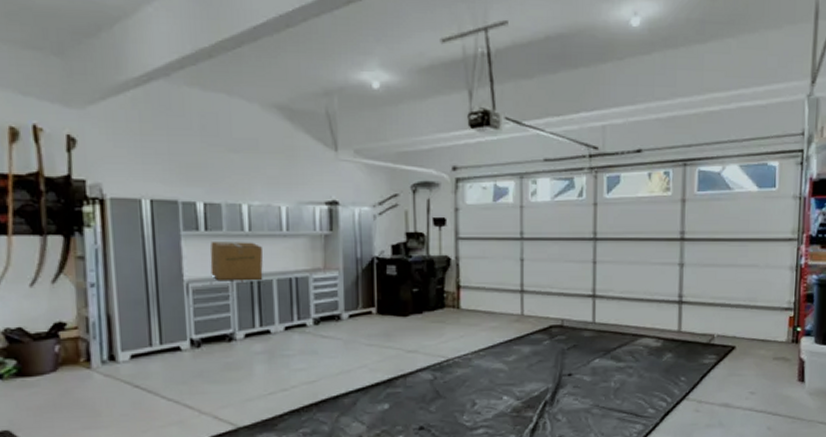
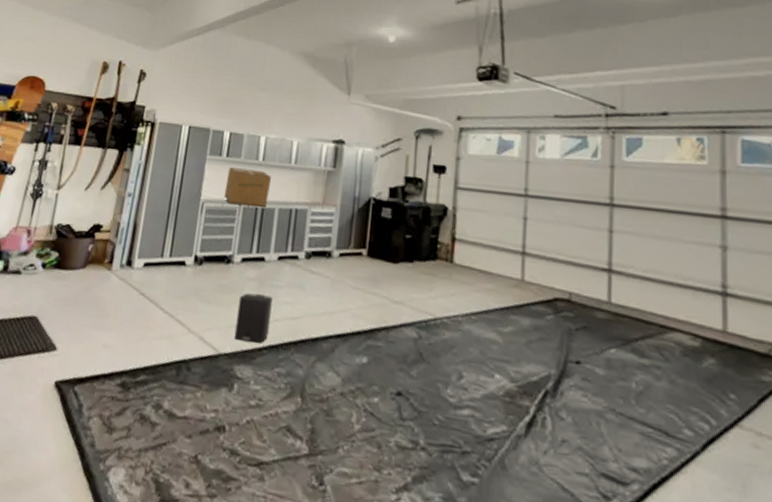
pedal bin: none [249,366,287,411] -> present [234,293,273,344]

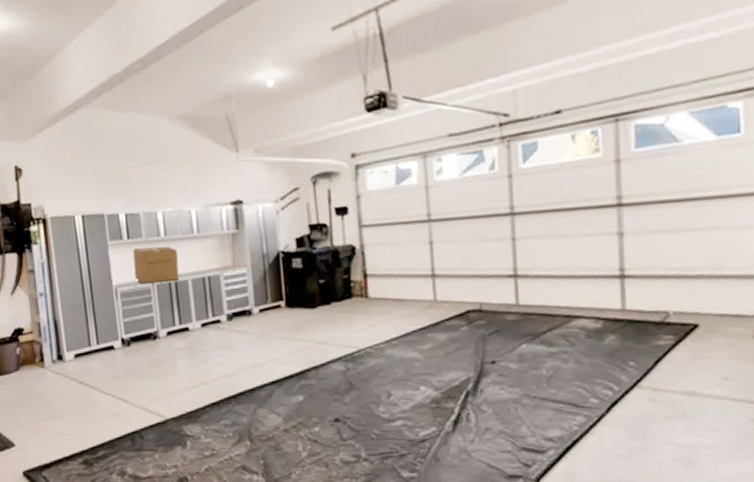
pedal bin: present [234,293,273,344] -> none [173,361,208,404]

